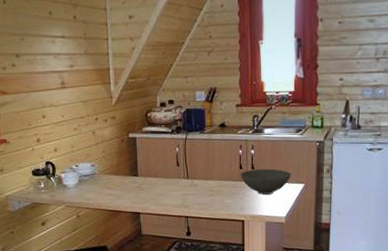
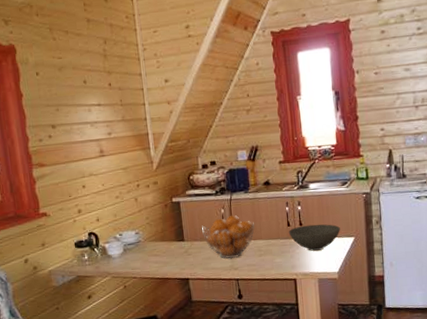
fruit basket: none [155,154,208,197] -> present [201,214,255,259]

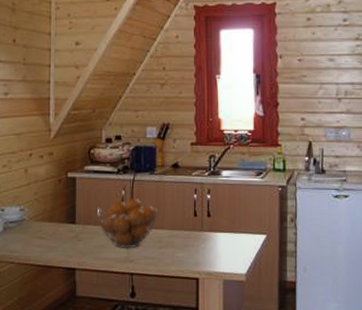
bowl: present [288,224,340,251] -> none [194,216,252,247]

